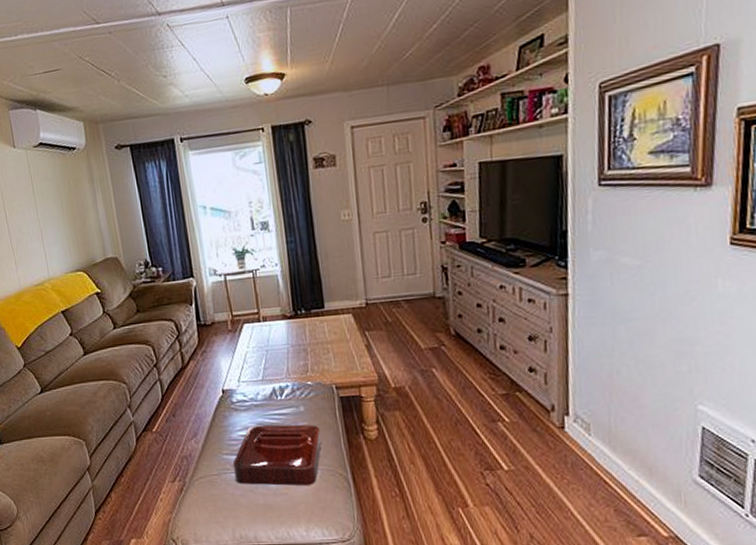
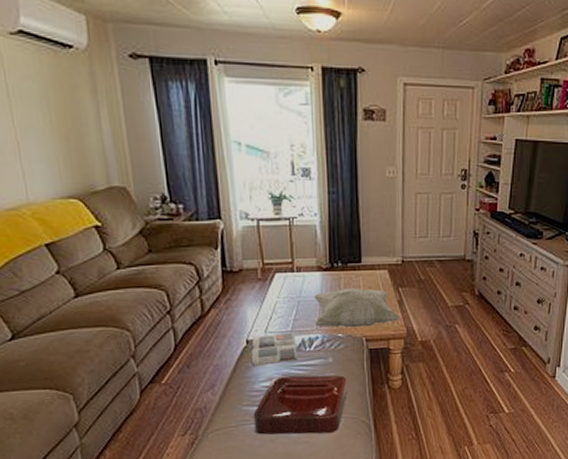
magazine: none [227,381,270,415] -> present [251,332,298,366]
decorative pillow: none [280,334,370,376] -> present [313,288,400,328]

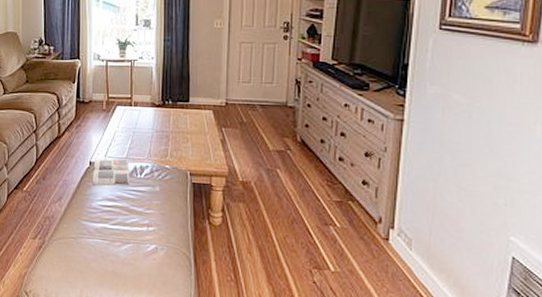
decorative tray: present [253,375,348,435] -> none [89,197,171,260]
decorative pillow: present [313,288,400,328] -> none [146,124,223,162]

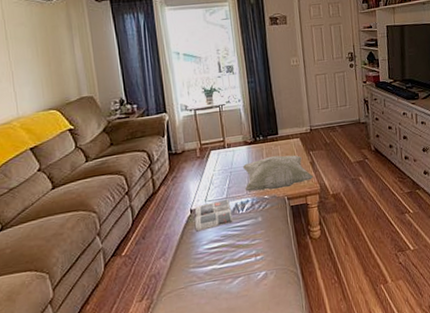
decorative pillow: none [146,124,223,162] -> present [242,155,314,192]

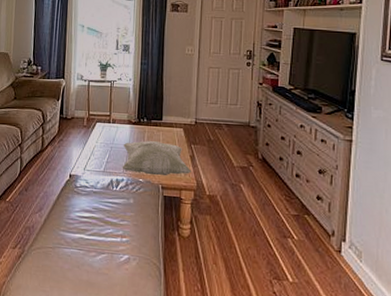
magazine: present [195,199,233,232] -> none [71,172,107,198]

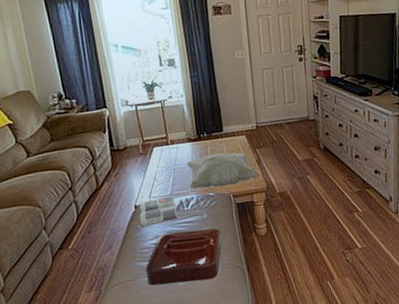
decorative tray: none [66,209,144,270] -> present [145,228,222,286]
magazine: none [71,172,107,198] -> present [139,195,178,227]

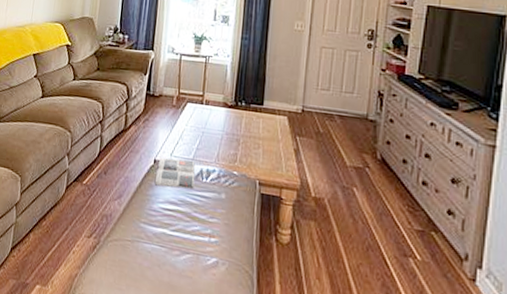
decorative tray: present [145,228,222,286] -> none [146,200,236,275]
decorative pillow: present [186,152,260,189] -> none [214,127,295,171]

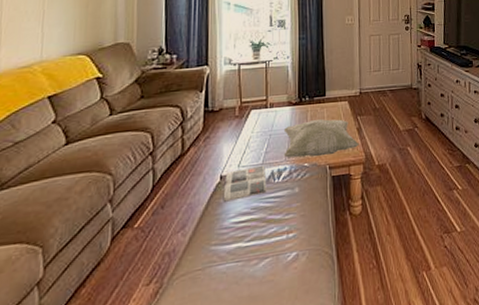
decorative pillow: none [214,127,295,171] -> present [283,119,359,158]

